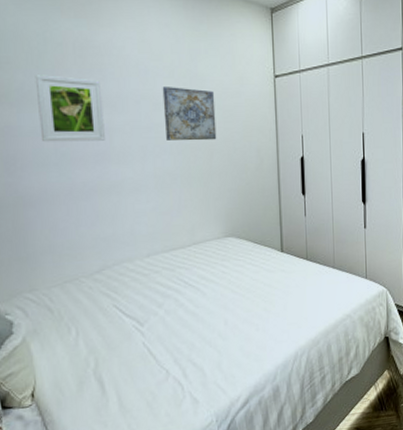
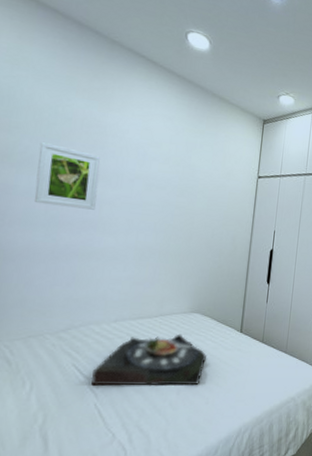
serving tray: none [134,261,250,324] -> present [91,334,207,386]
wall art: present [162,87,217,141] -> none [152,171,203,224]

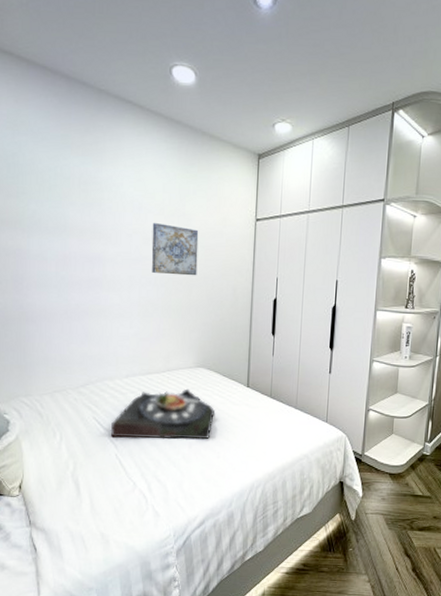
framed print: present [34,142,100,210] -> none [44,205,100,269]
wall art: none [152,171,203,224] -> present [151,223,199,276]

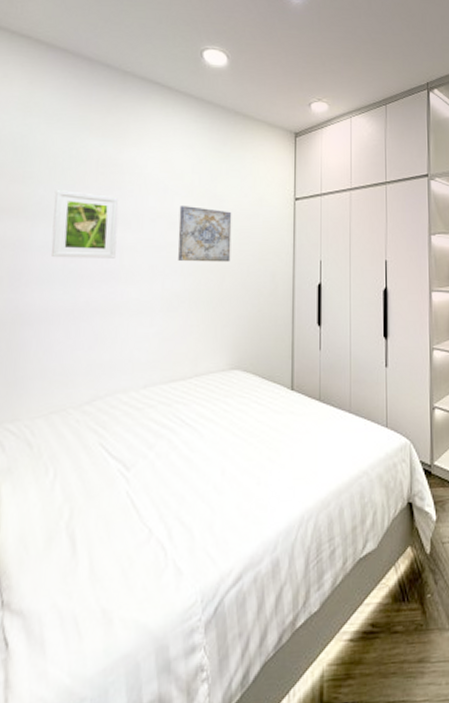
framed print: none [44,205,100,269] -> present [51,190,119,259]
serving tray: present [110,388,216,440] -> none [120,397,254,469]

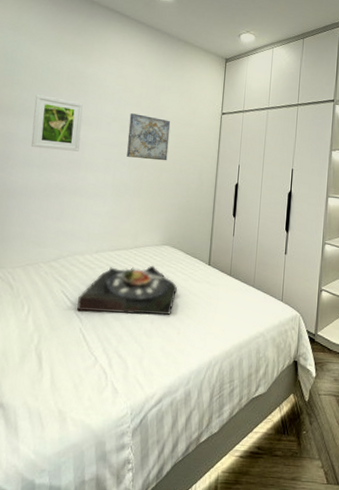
serving tray: none [120,397,254,469] -> present [76,265,178,316]

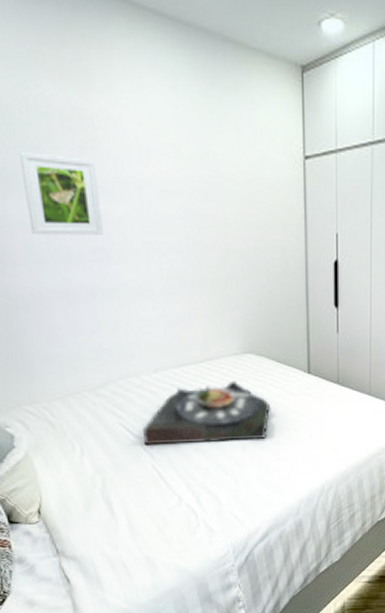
wall art: present [127,113,171,161] -> none [167,169,233,238]

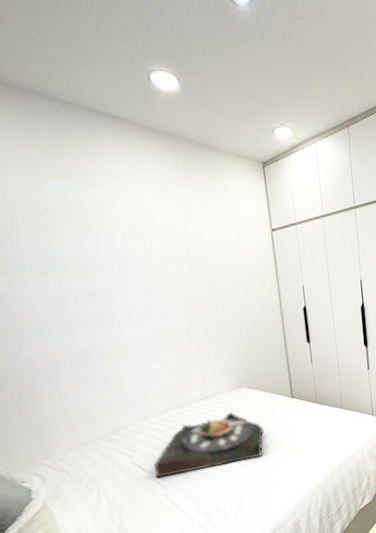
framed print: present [18,152,103,235] -> none [23,240,106,310]

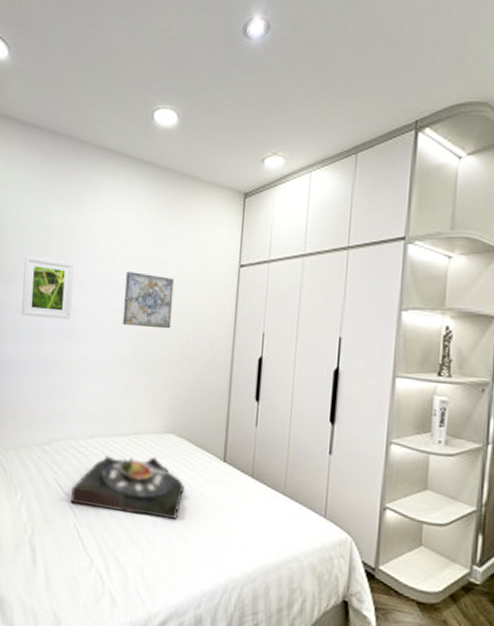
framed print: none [23,240,106,310] -> present [21,256,74,319]
wall art: none [159,245,220,299] -> present [123,272,175,329]

